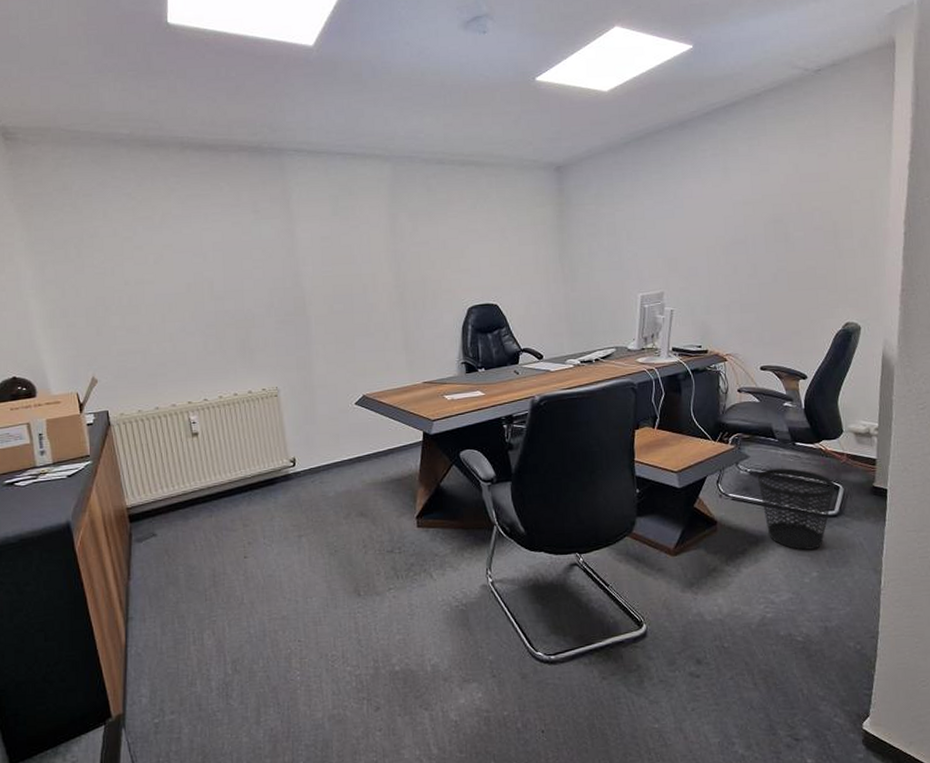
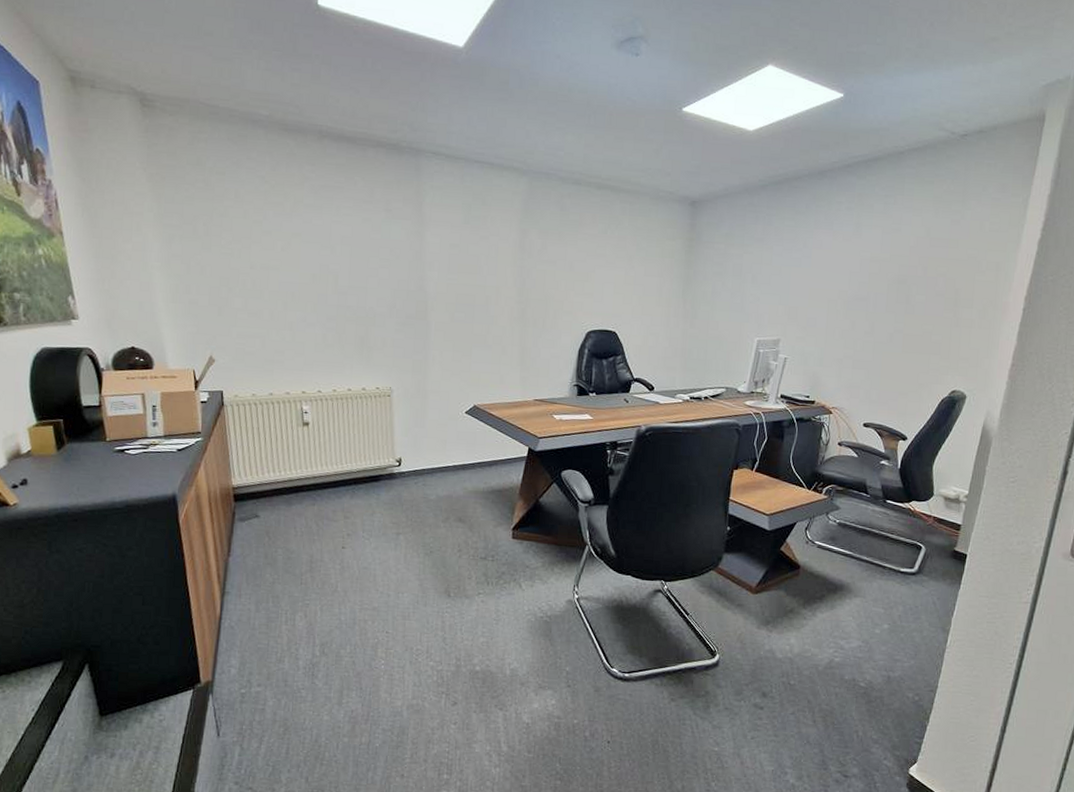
wastebasket: present [757,468,835,550] -> none [844,522,918,603]

